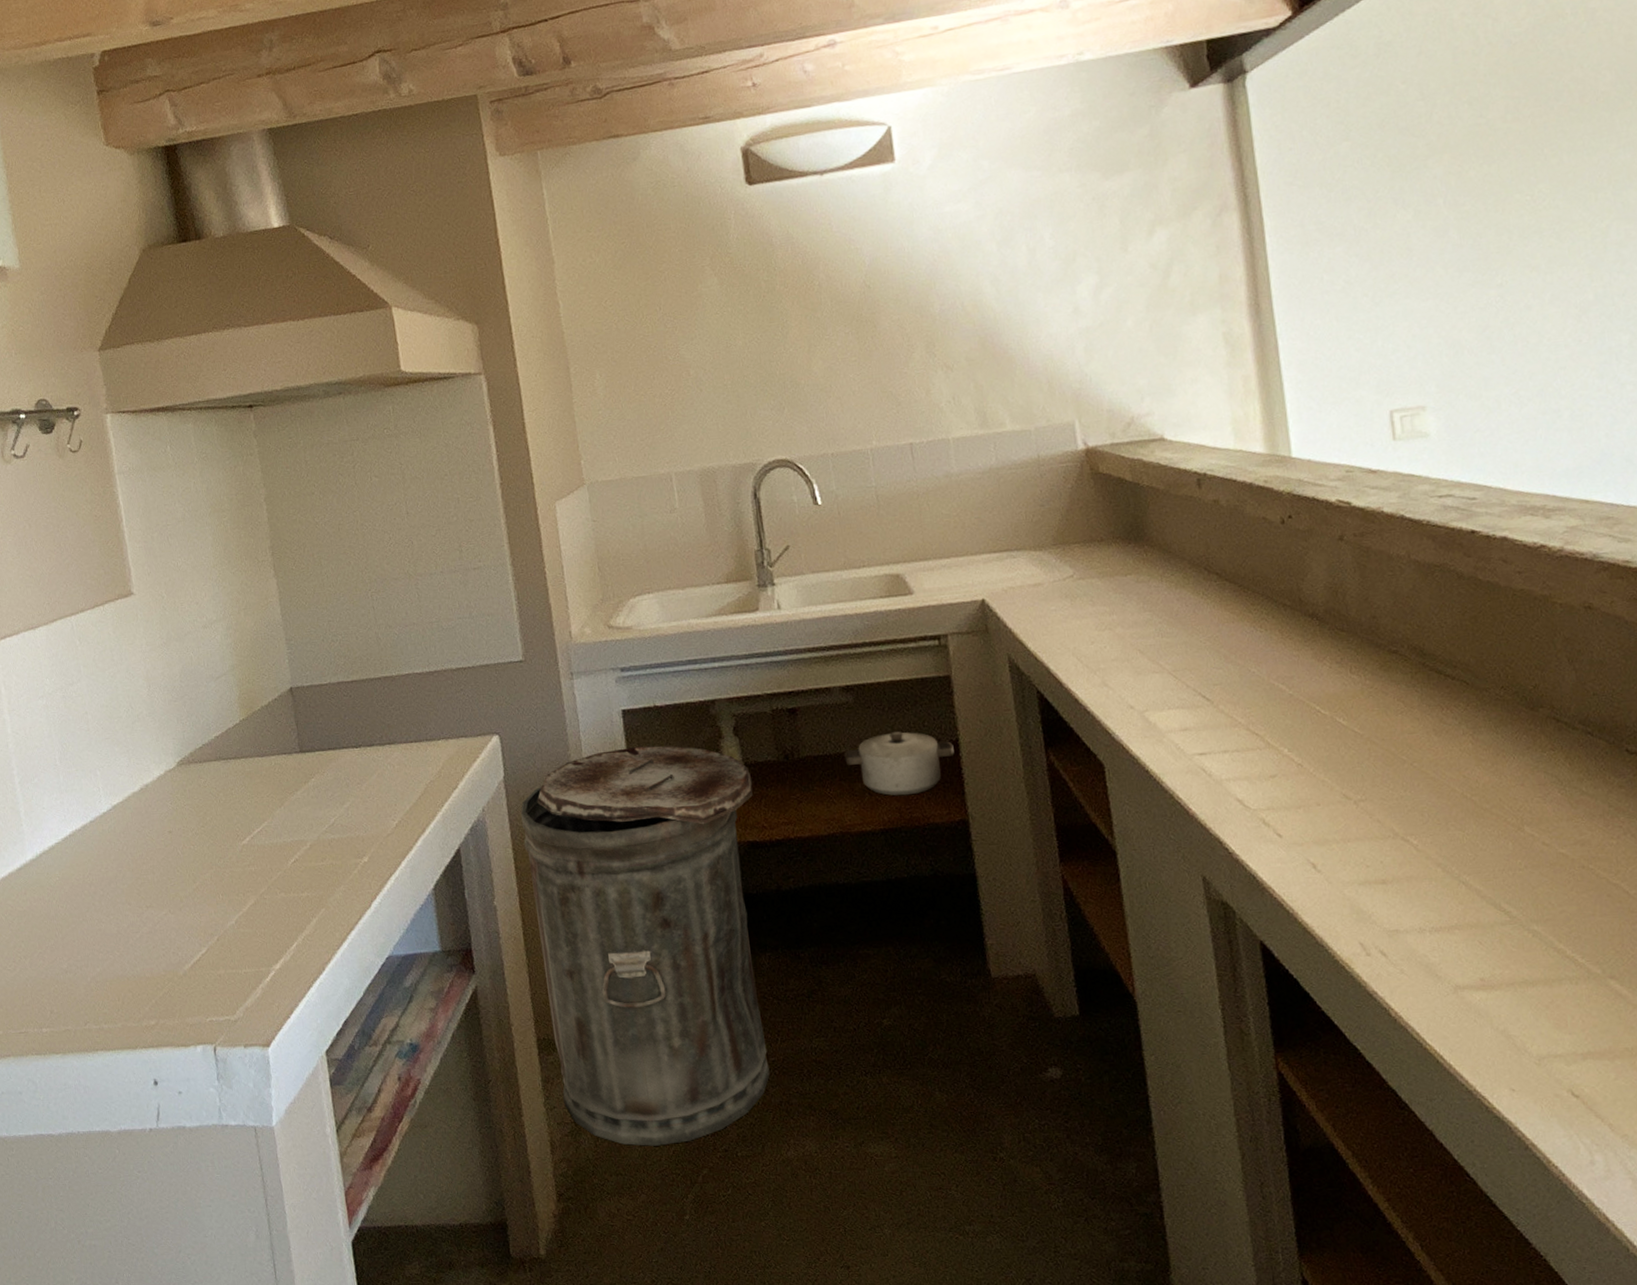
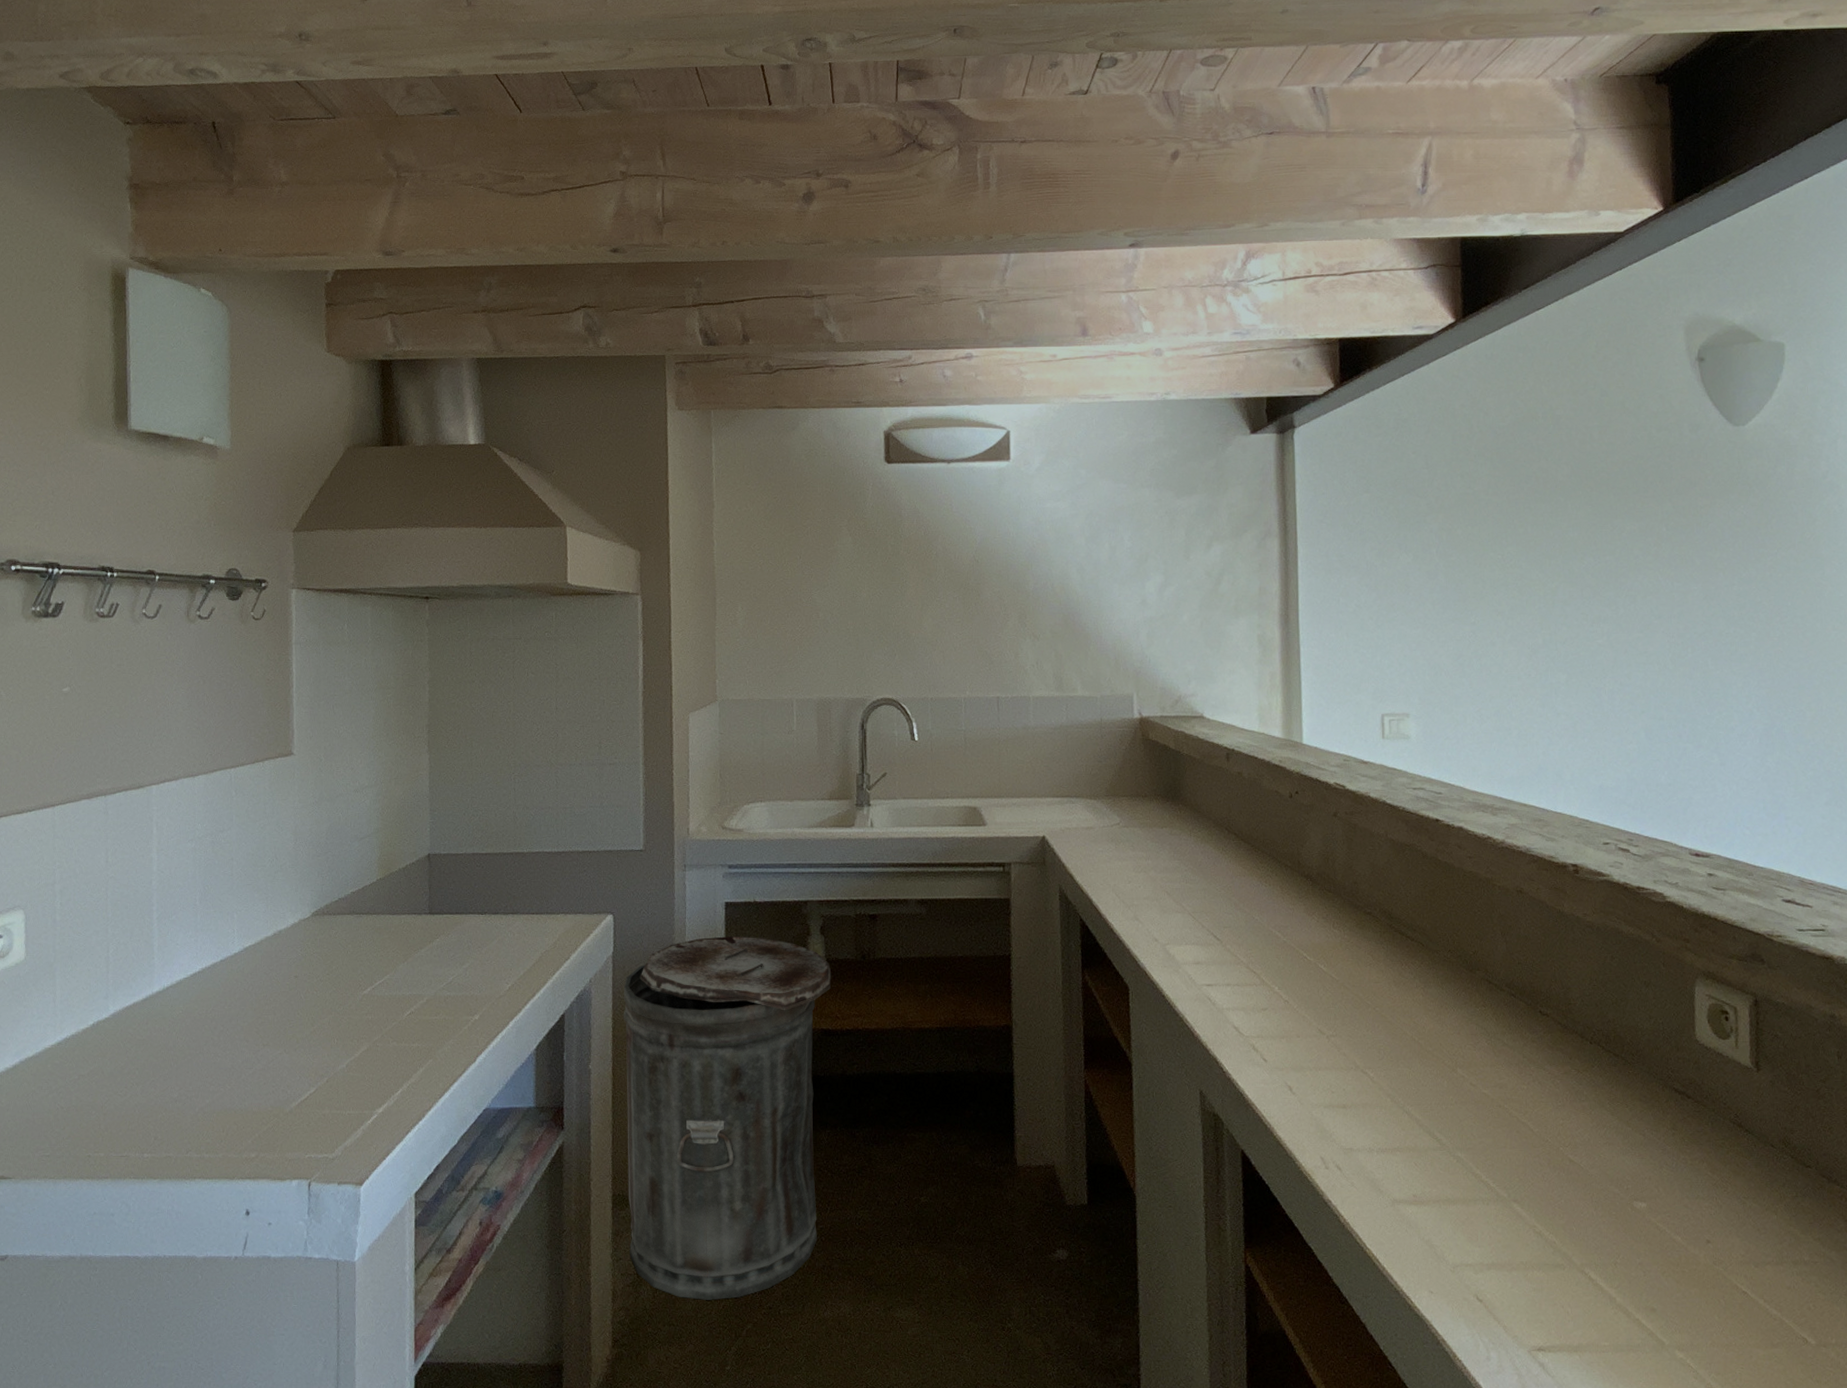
cooking pot: present [844,731,954,796] -> none [913,942,1006,1000]

